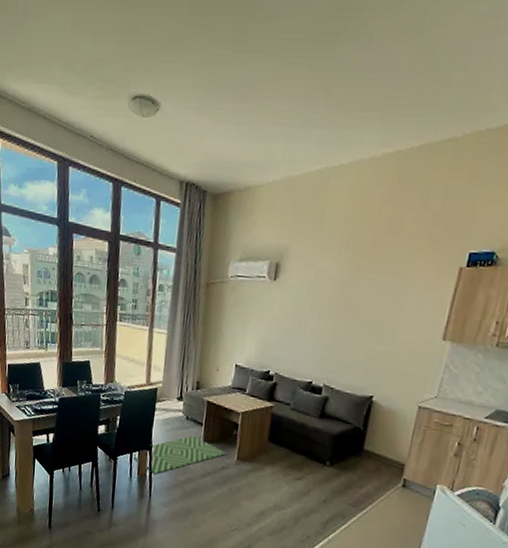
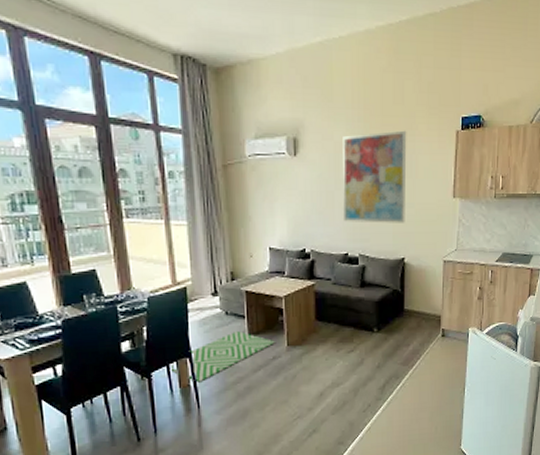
wall art: none [313,262,399,360] -> present [343,130,407,223]

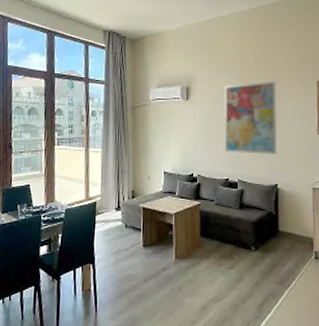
rug: present [168,331,275,383] -> none [75,243,165,287]

